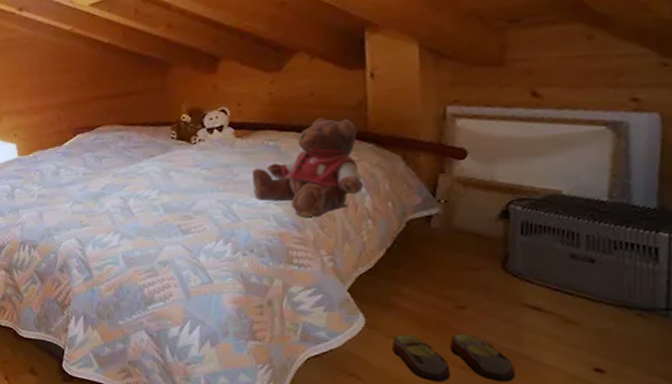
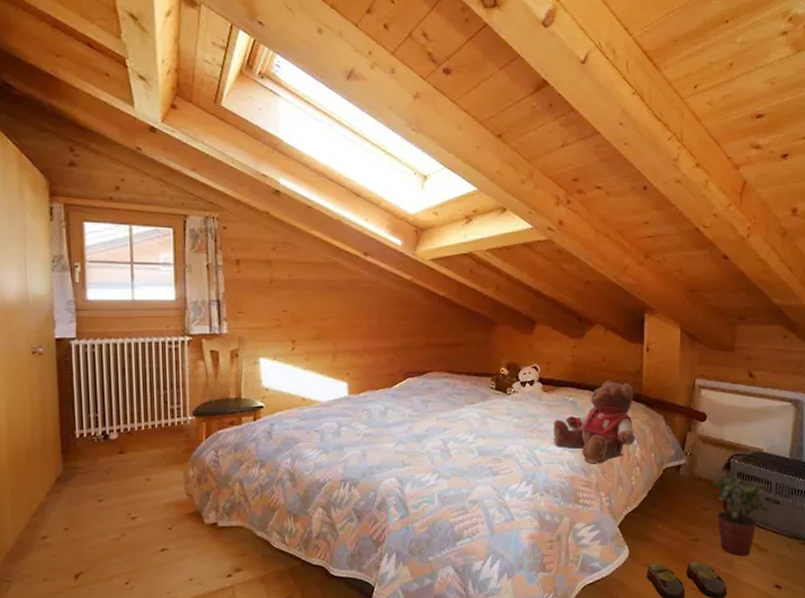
potted plant: none [483,223,579,329] -> present [713,472,770,556]

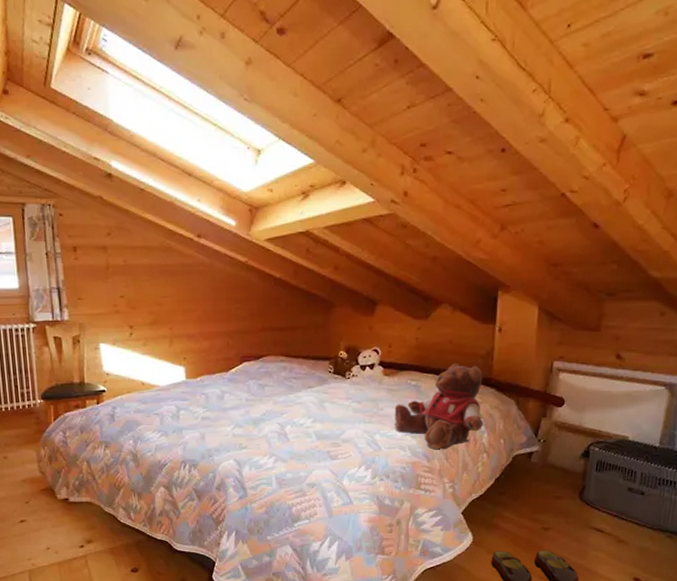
potted plant: present [713,472,770,556] -> none [568,460,633,547]

